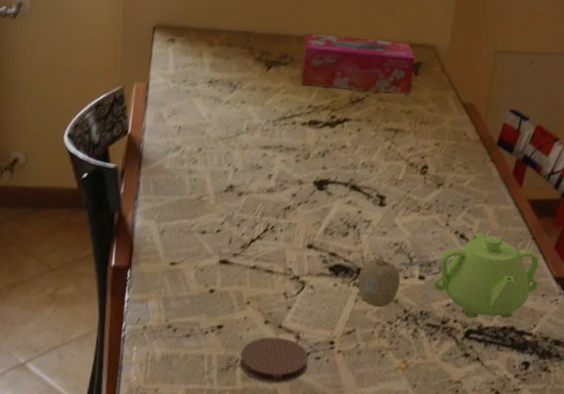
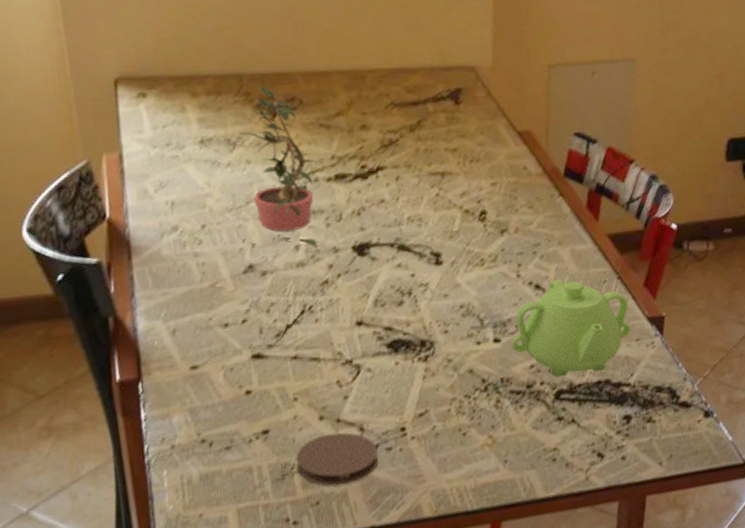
potted plant: none [240,42,297,178] -> present [239,85,317,248]
tissue box: present [301,33,416,93] -> none [312,65,454,132]
fruit: present [358,258,401,308] -> none [423,325,473,382]

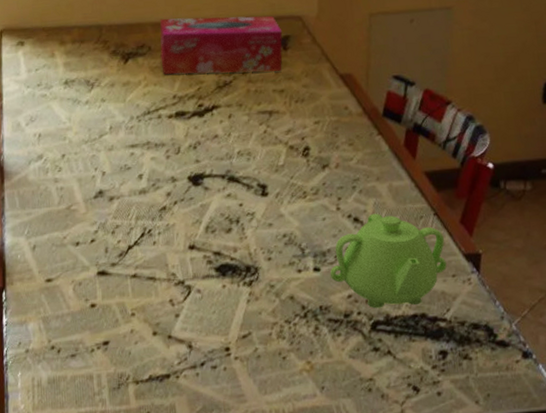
potted plant: present [239,85,317,248] -> none [97,34,160,177]
coaster: present [296,432,378,486] -> none [131,348,204,398]
tissue box: none [312,65,454,132] -> present [160,16,283,75]

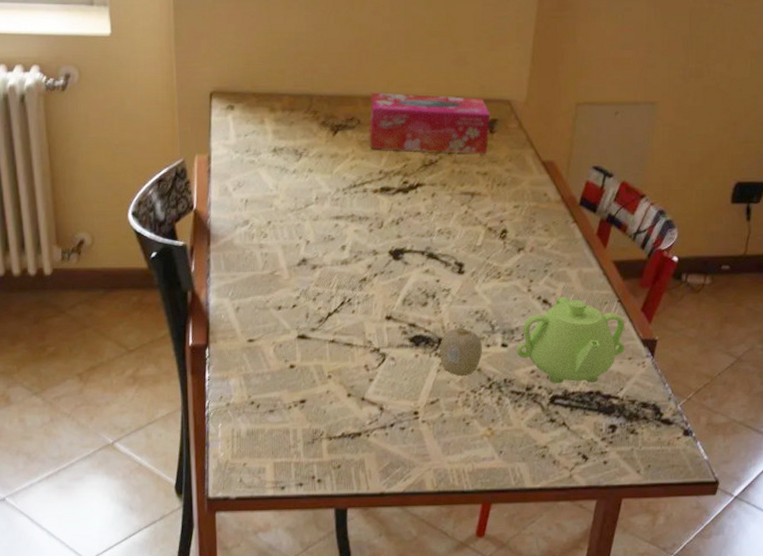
fruit: none [248,252,294,307] -> present [440,327,483,377]

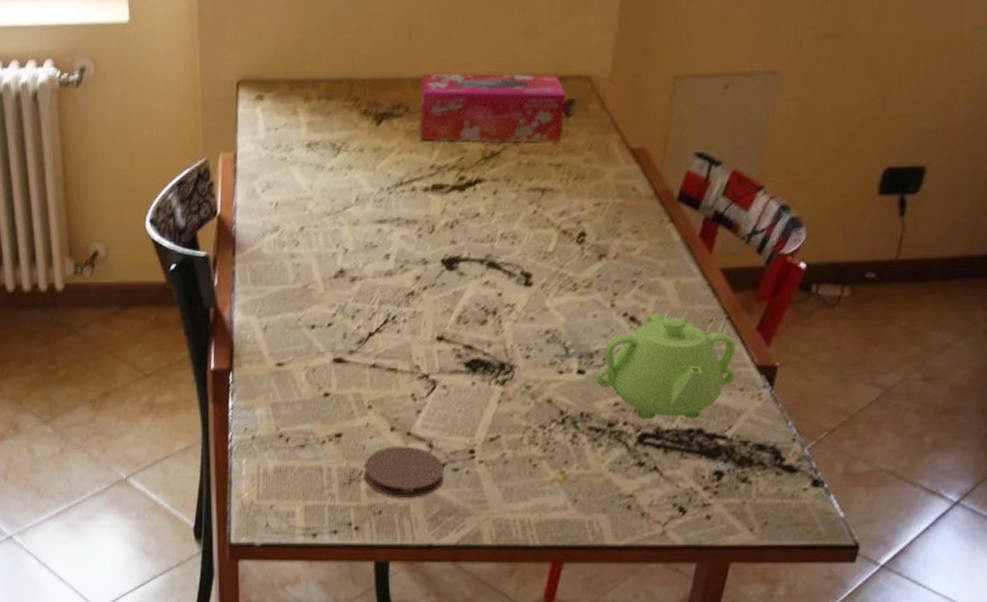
coaster: none [325,409,393,454] -> present [364,446,445,499]
fruit: present [440,327,483,377] -> none [501,349,555,409]

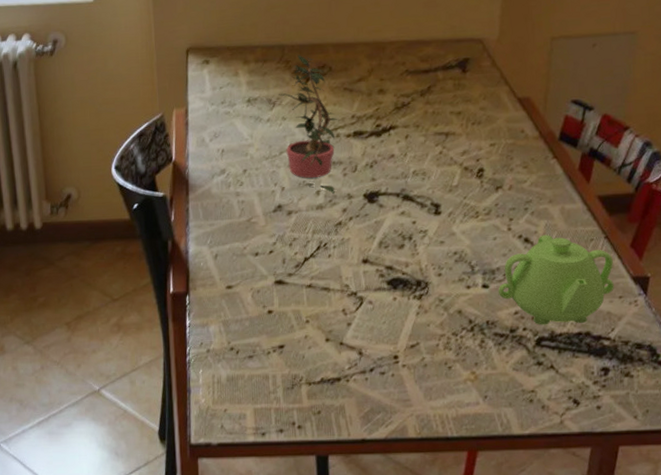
potted plant: none [345,90,416,258] -> present [279,54,339,194]
coaster: present [364,446,445,499] -> none [304,354,373,400]
tissue box: present [419,73,566,142] -> none [340,38,463,95]

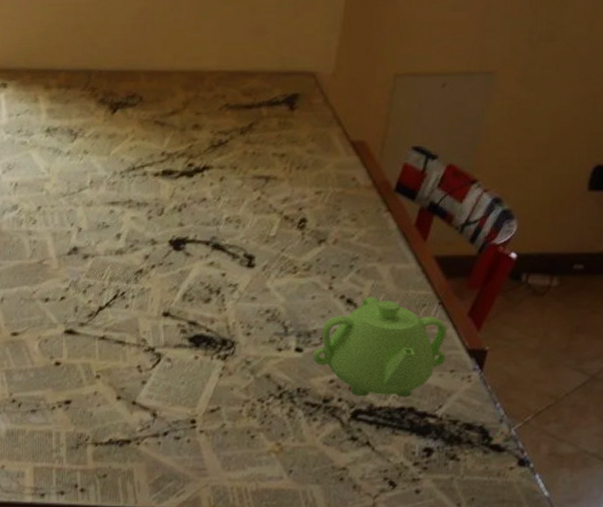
potted plant: present [279,54,339,194] -> none [82,81,147,238]

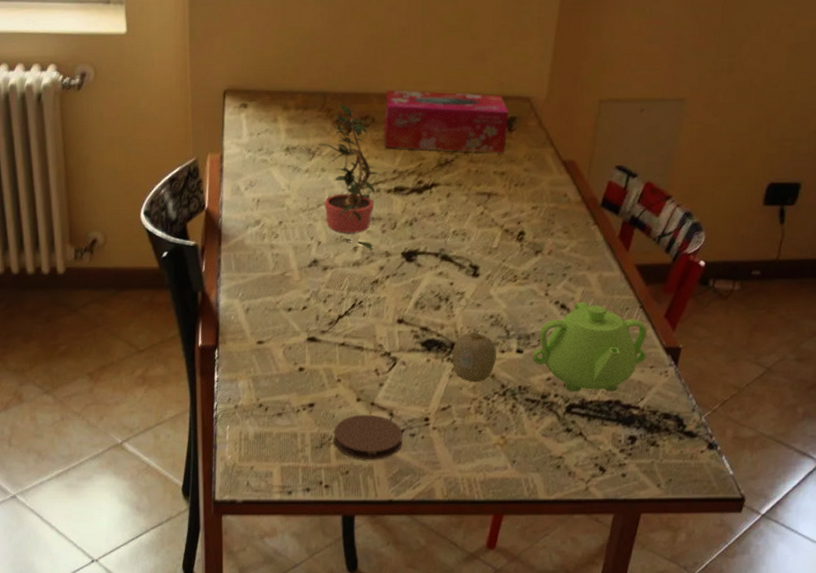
potted plant: none [82,81,147,238] -> present [319,103,380,250]
coaster: none [91,414,167,464] -> present [334,414,403,460]
tissue box: none [152,67,291,133] -> present [384,90,509,153]
fruit: none [223,327,274,383] -> present [452,331,497,383]

